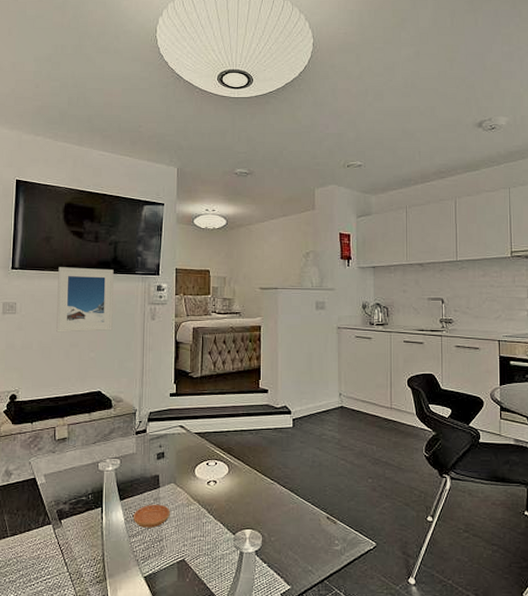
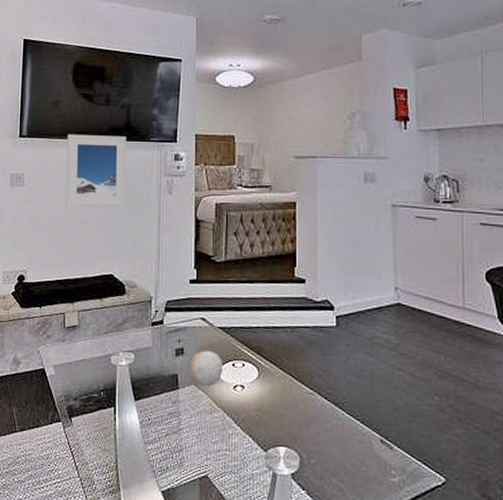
saucer: present [133,504,170,528] -> none [149,407,191,436]
decorative ball: none [170,453,199,484] -> present [190,350,224,387]

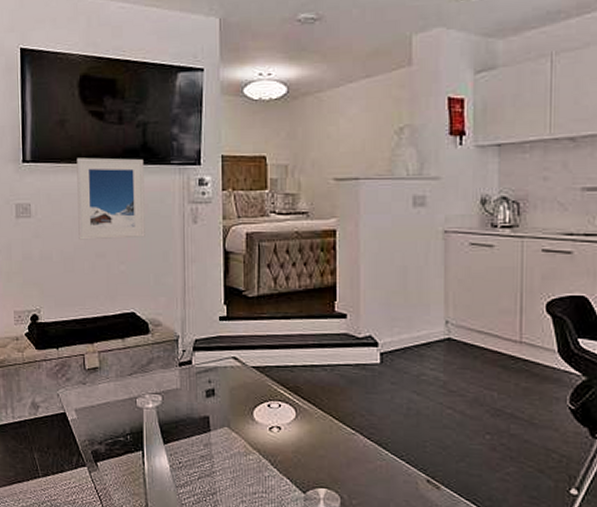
decorative ball: present [190,350,224,387] -> none [222,391,258,428]

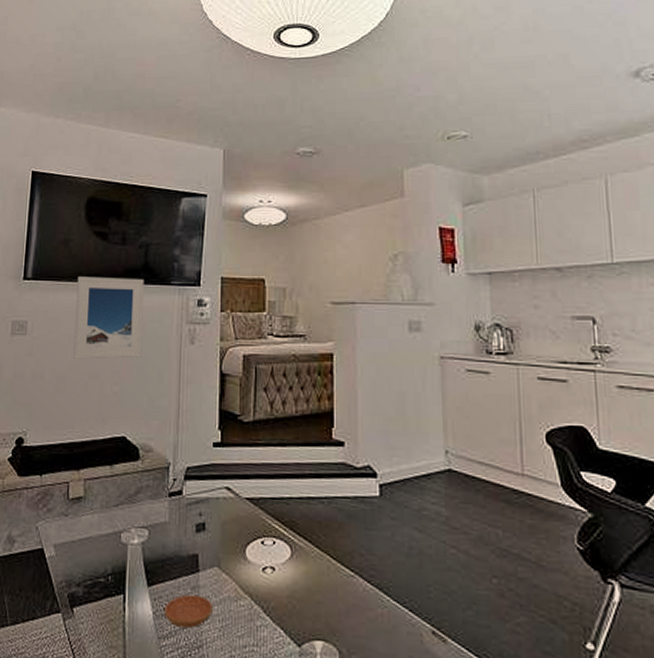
saucer: none [180,450,224,479] -> present [164,594,213,628]

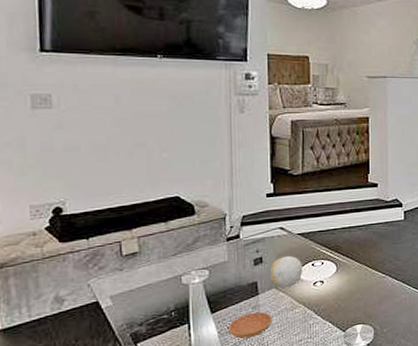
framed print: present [73,276,144,359] -> none [110,50,190,130]
decorative ball: none [212,525,251,569] -> present [269,255,303,288]

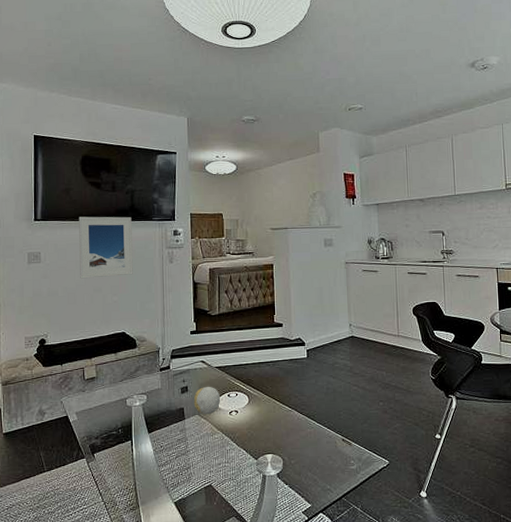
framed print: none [110,50,190,130] -> present [79,216,133,279]
saucer: present [229,311,272,339] -> none [162,434,196,457]

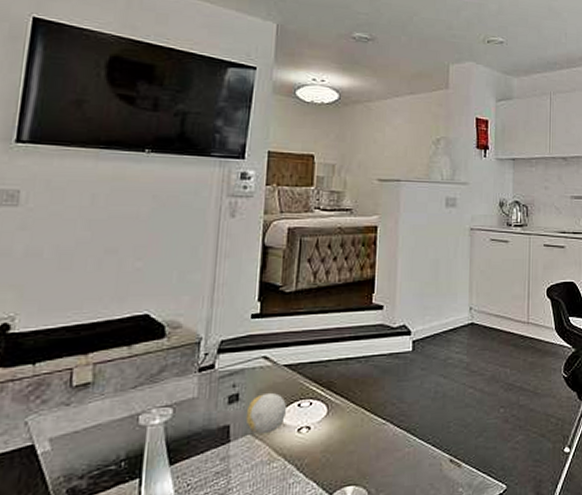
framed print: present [79,216,133,279] -> none [84,142,179,234]

